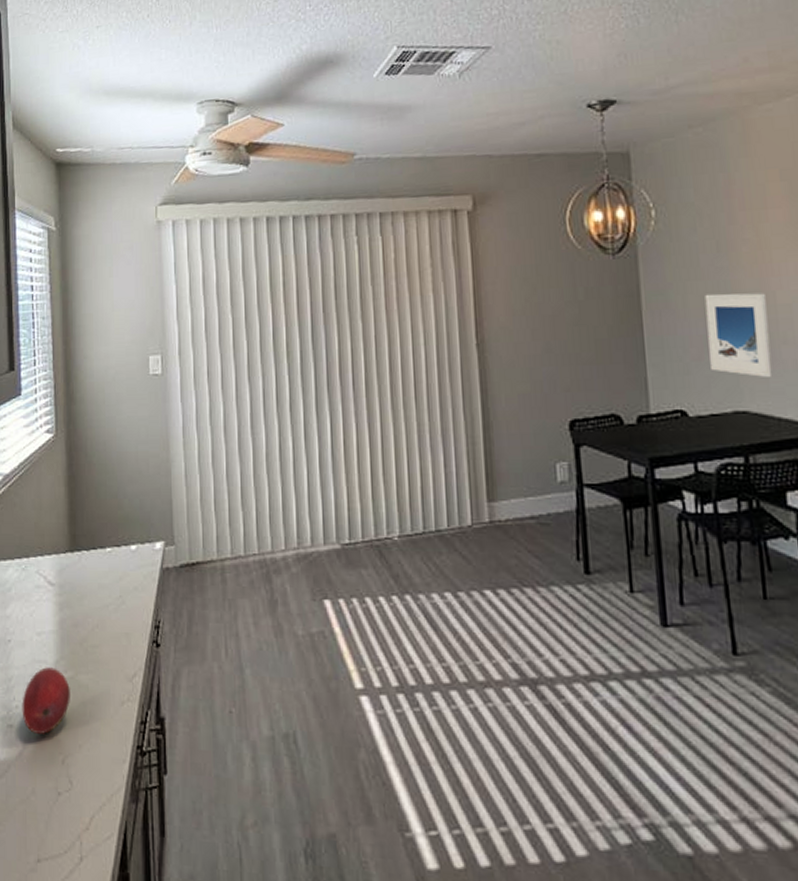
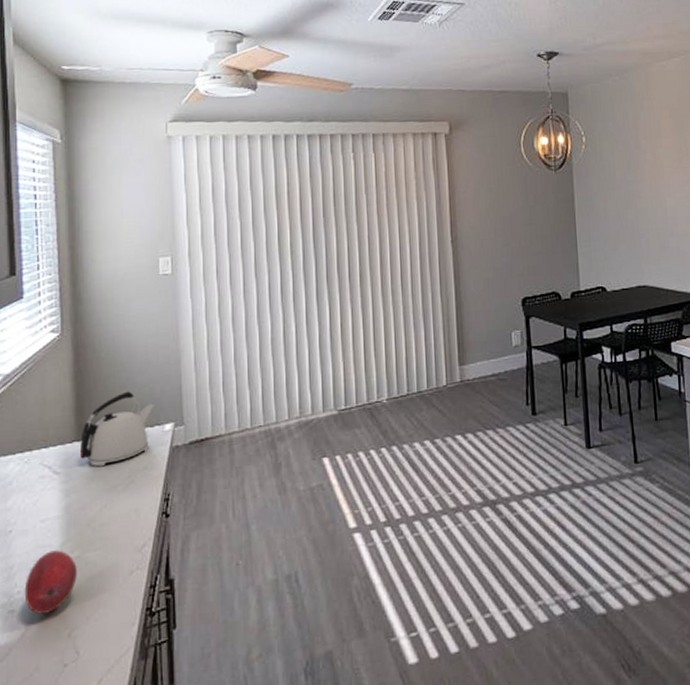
kettle: none [73,502,146,581] -> present [80,391,156,466]
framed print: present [704,293,773,378] -> none [619,199,663,261]

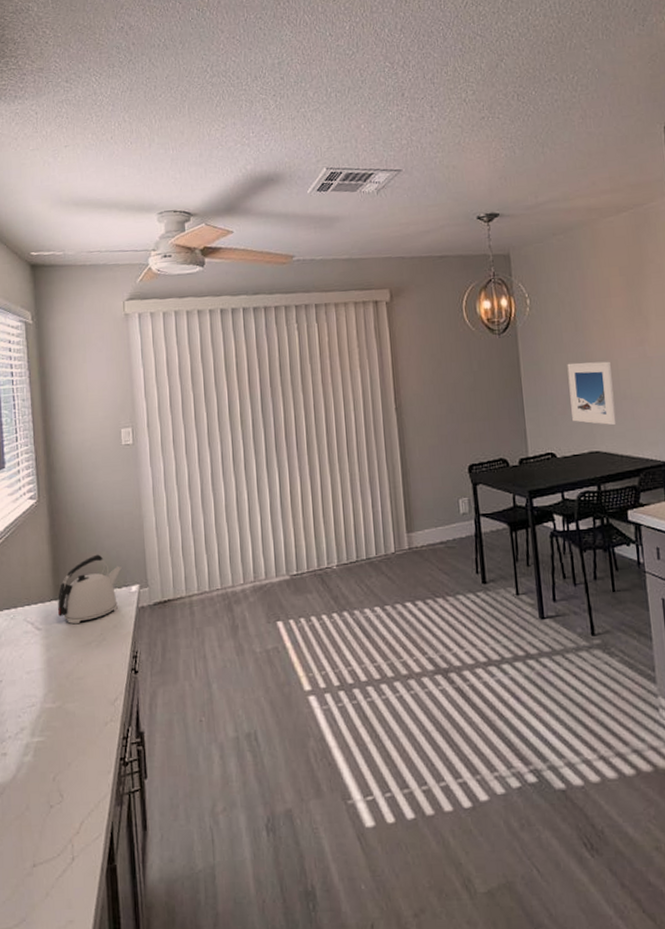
fruit: present [24,550,77,614] -> none [14,700,59,758]
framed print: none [619,199,663,261] -> present [567,361,617,426]

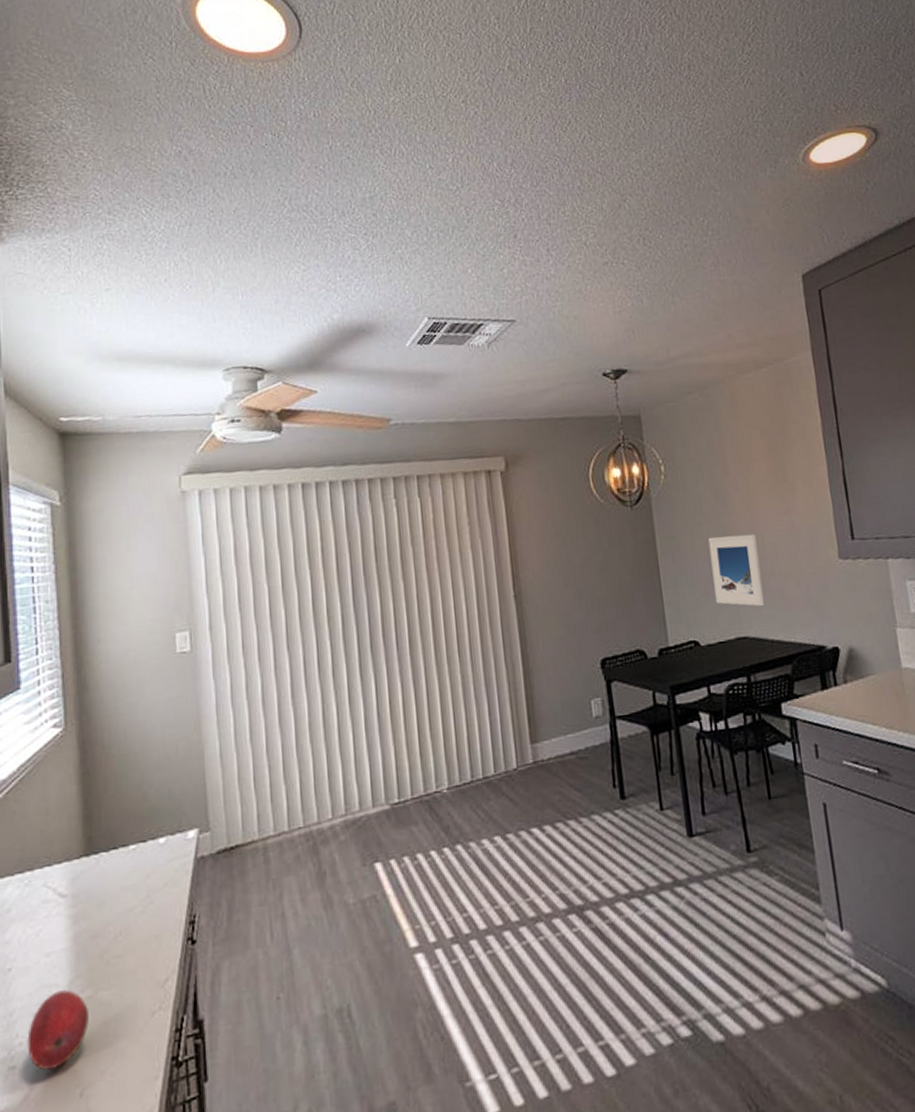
fruit: none [14,700,59,758] -> present [27,989,89,1070]
kettle: present [58,554,123,624] -> none [89,793,177,886]

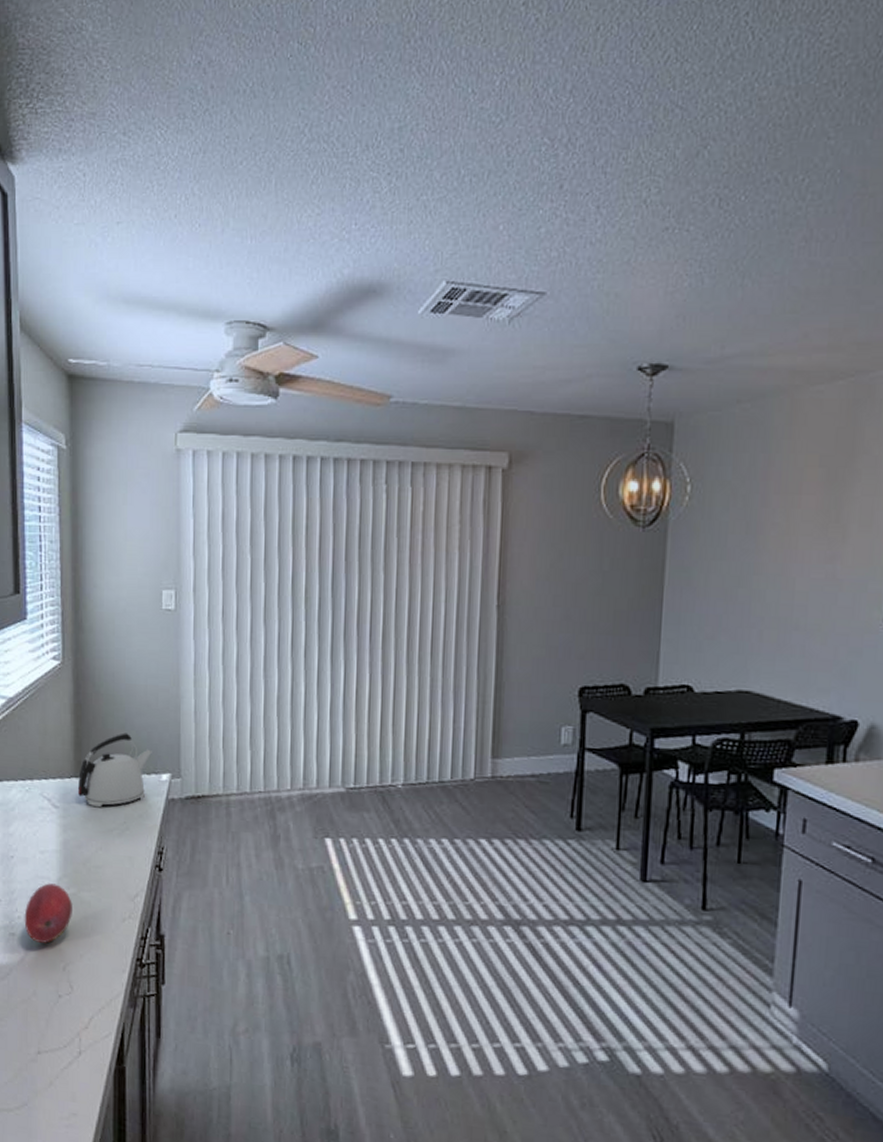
kettle: none [89,793,177,886] -> present [78,733,154,807]
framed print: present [708,534,765,607] -> none [722,575,785,662]

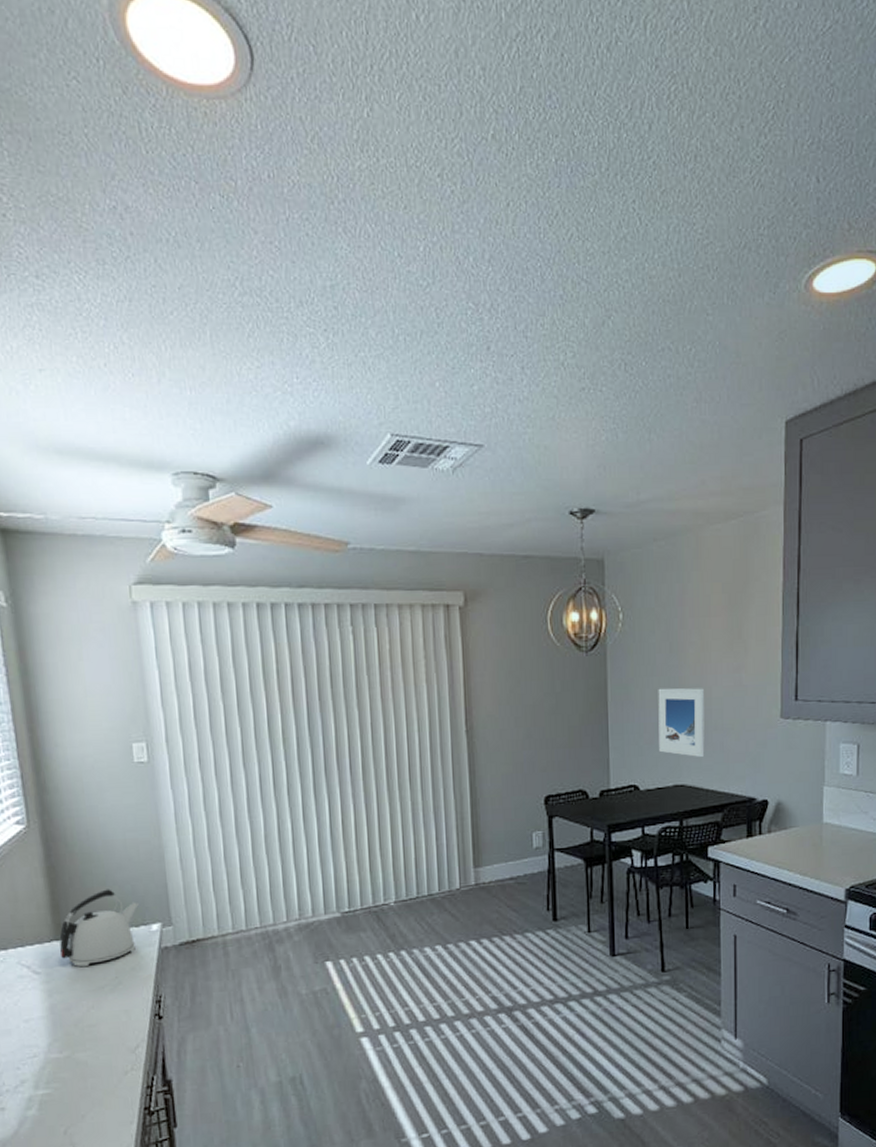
fruit: present [24,883,72,943] -> none [13,1050,69,1112]
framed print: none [722,575,785,662] -> present [658,687,705,758]

